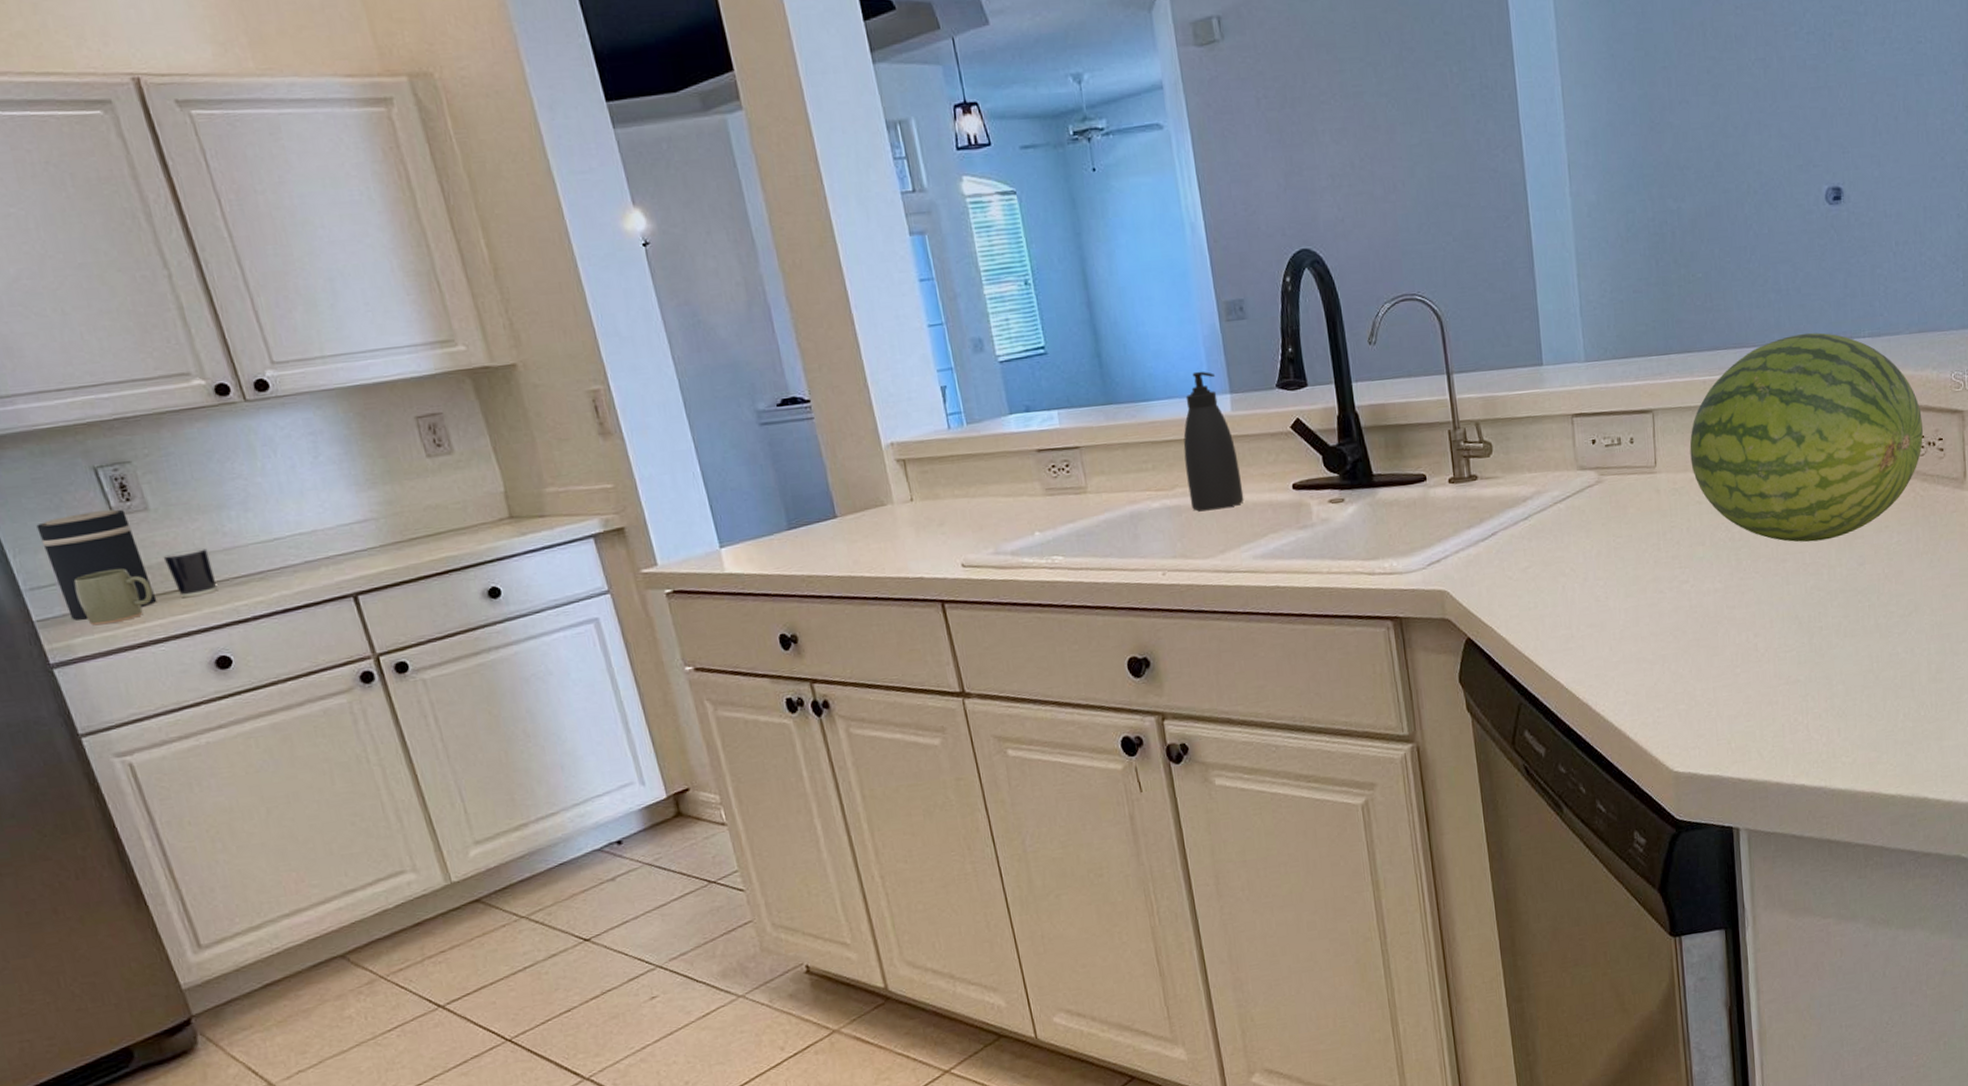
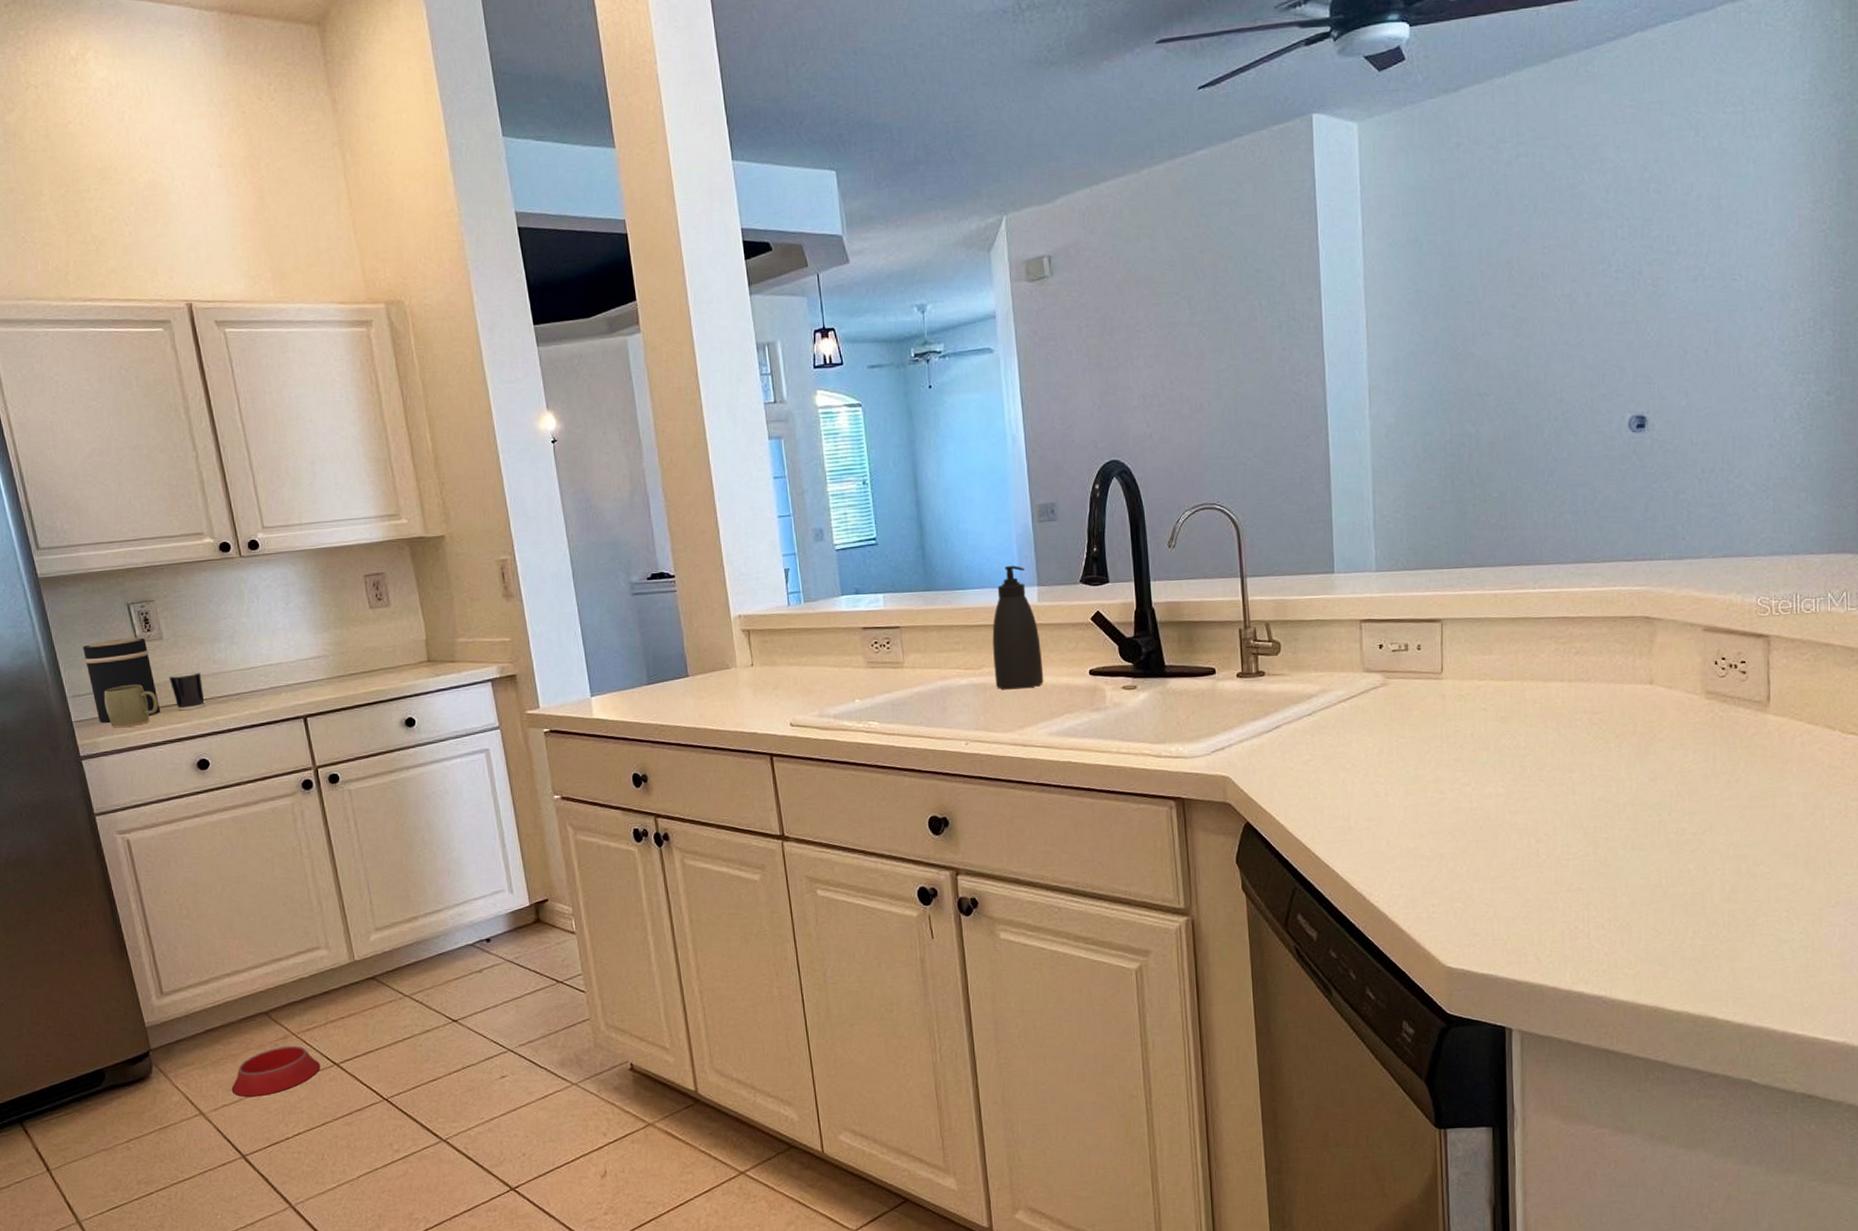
pet bowl: none [306,990,421,1059] -> present [231,1046,320,1097]
fruit: present [1689,332,1923,542] -> none [1477,553,1724,755]

